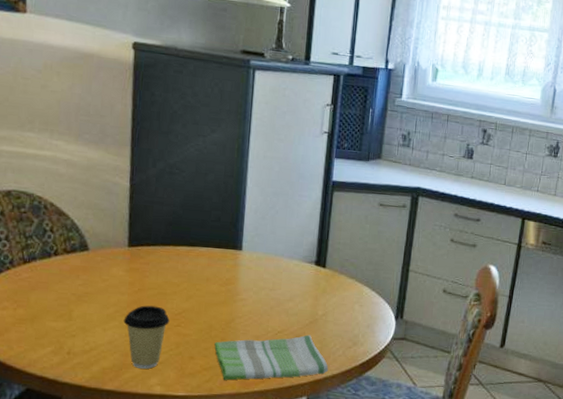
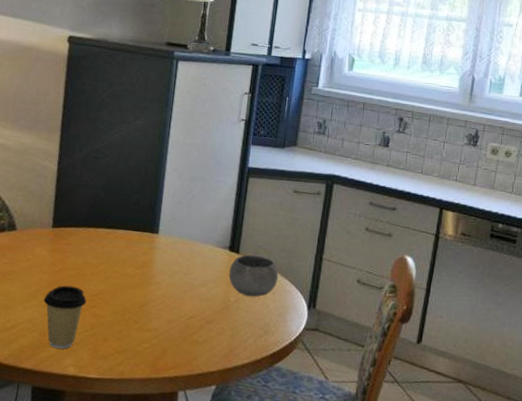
dish towel: present [214,334,329,380] -> none [127,321,239,365]
bowl: none [316,268,366,310] -> present [228,254,279,297]

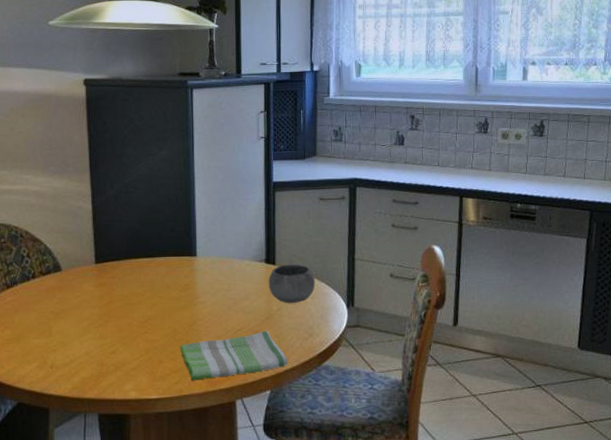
coffee cup: present [43,285,87,349] -> none [97,316,138,376]
dish towel: none [127,321,239,365] -> present [180,330,288,380]

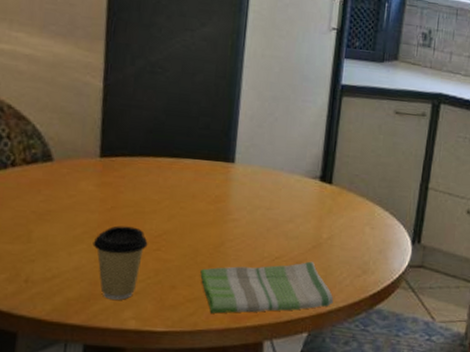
coffee cup: none [97,316,138,376] -> present [93,225,148,300]
bowl: present [268,264,316,304] -> none [320,185,379,233]

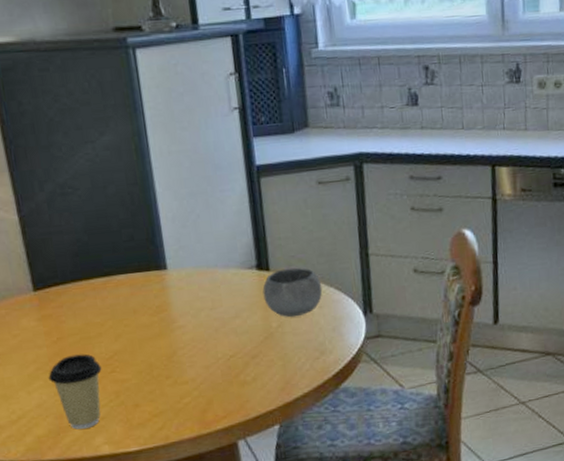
dish towel: present [200,261,334,314] -> none [159,352,298,424]
bowl: none [320,185,379,233] -> present [262,267,323,318]

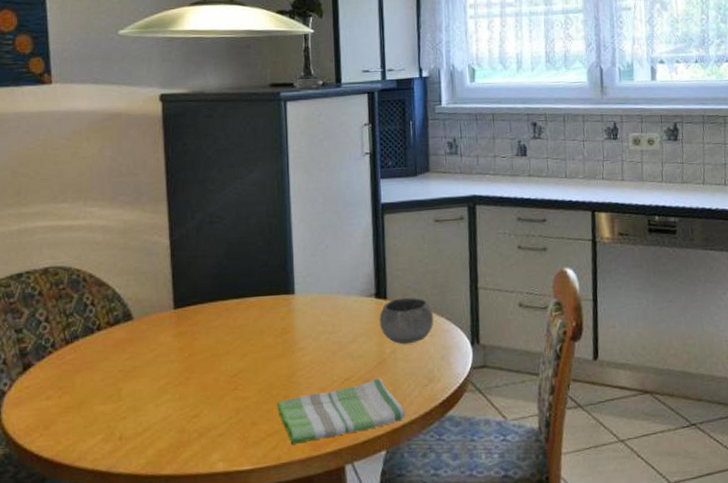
coffee cup: present [48,354,102,430] -> none [176,370,226,445]
dish towel: none [159,352,298,424] -> present [277,377,406,444]

